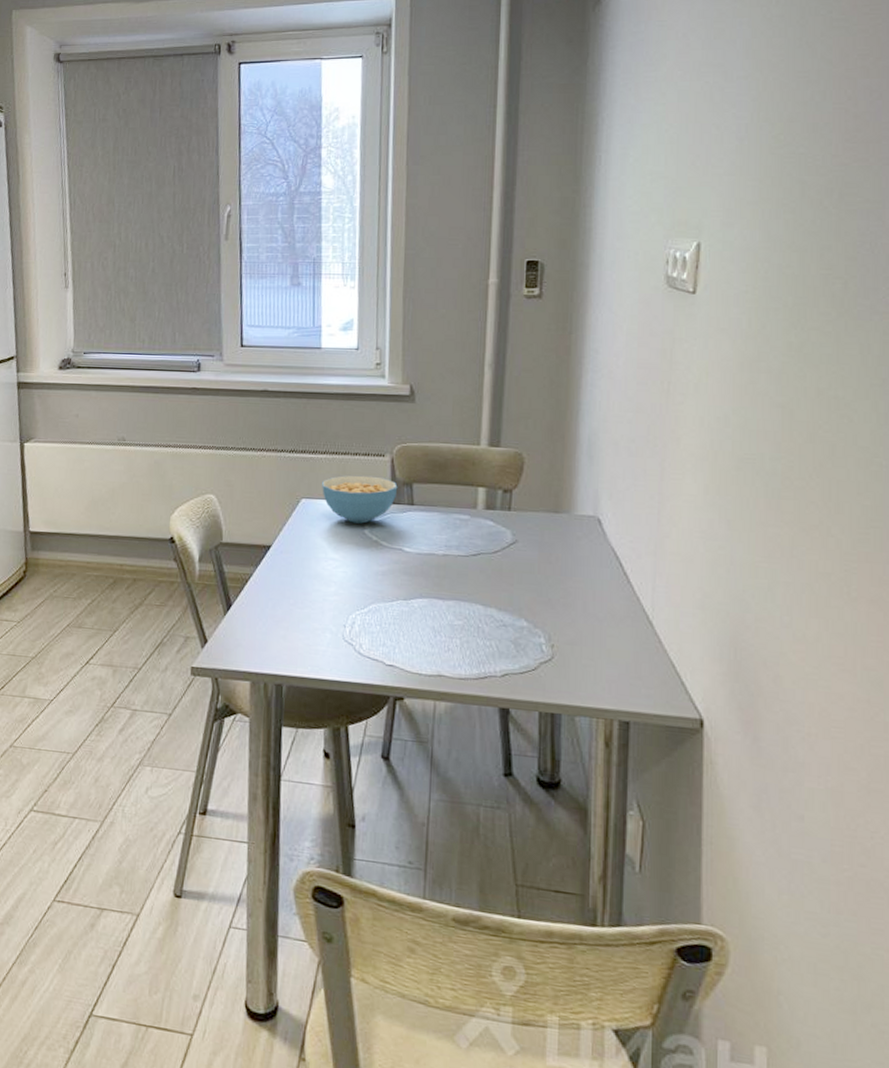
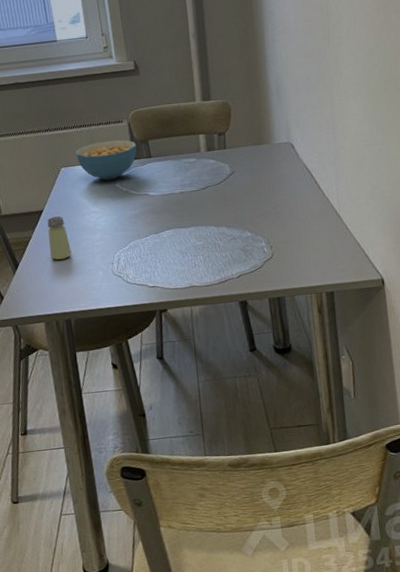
saltshaker: none [270,555,297,610] -> present [47,216,72,261]

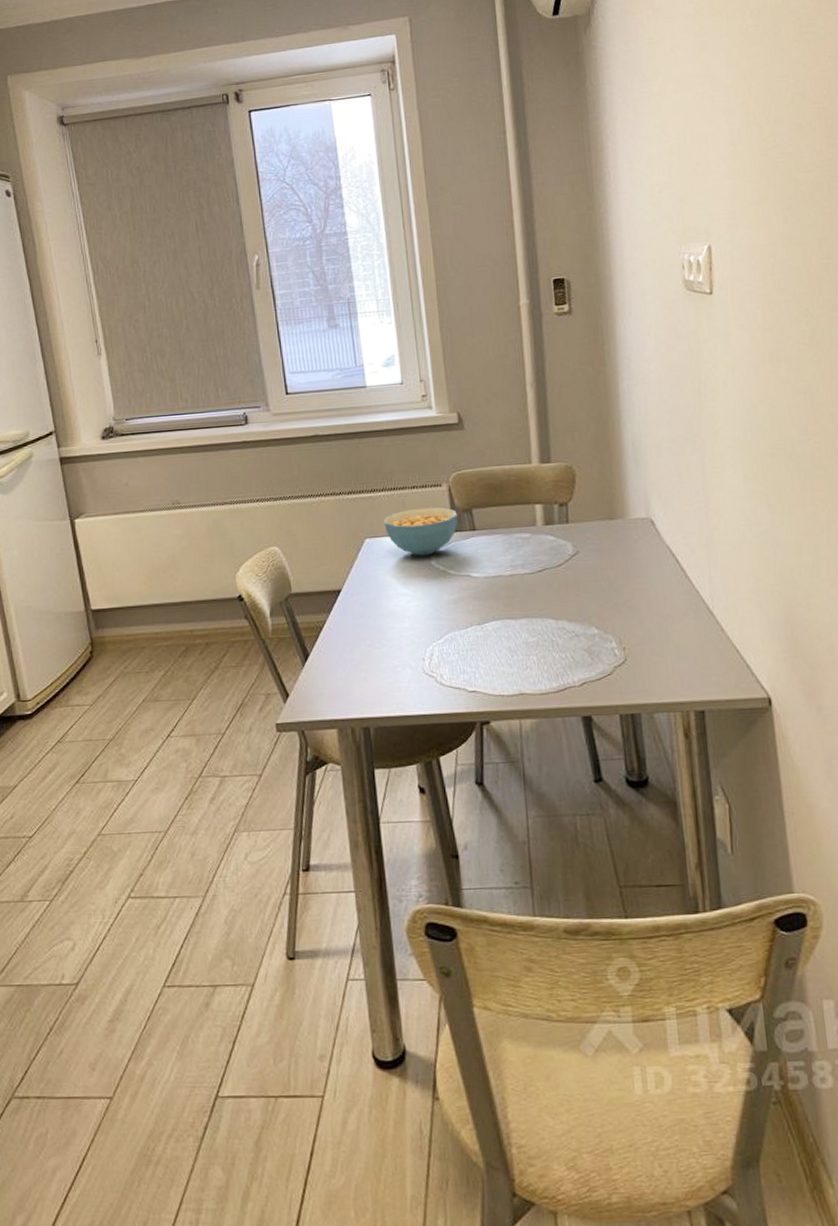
saltshaker: present [47,216,72,261] -> none [346,598,374,652]

